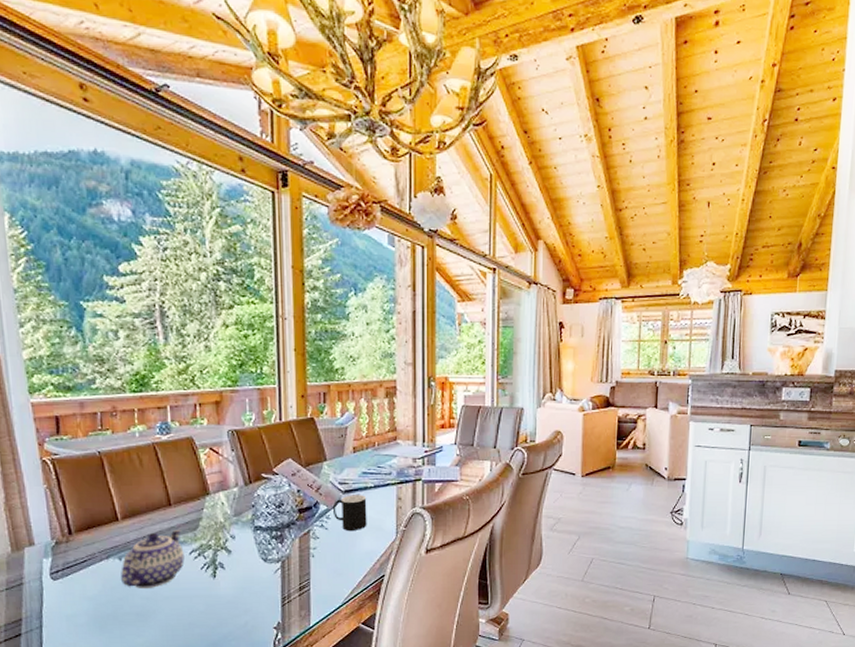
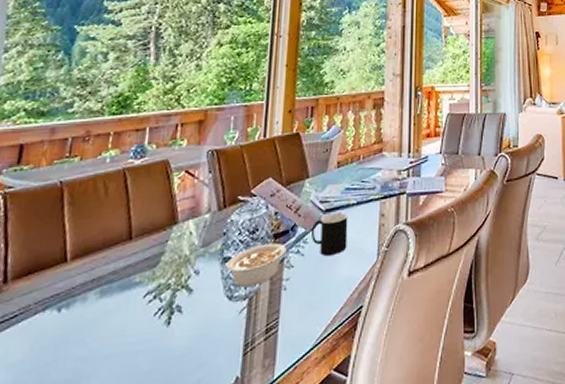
teapot: present [121,530,185,588] -> none [55,268,139,347]
legume: none [258,512,320,553] -> present [226,236,297,288]

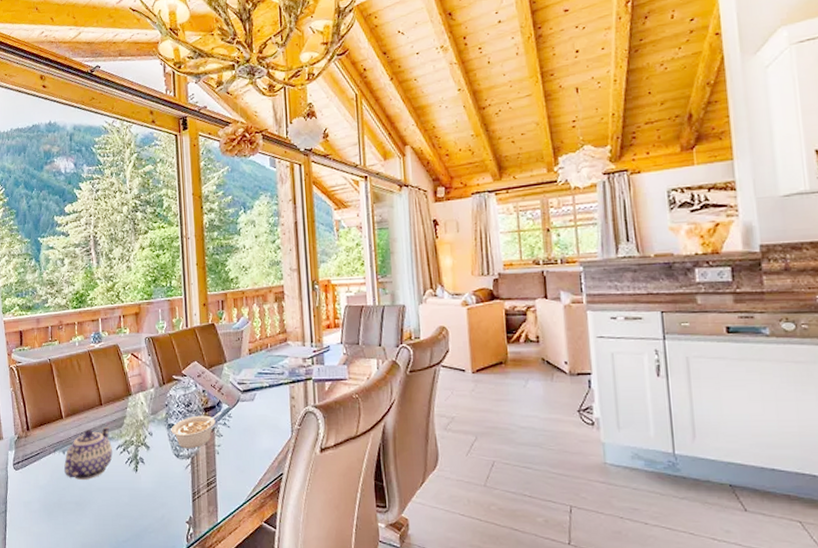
teapot: none [55,268,139,347] -> present [64,427,113,480]
cup: present [310,213,348,256] -> none [233,394,265,429]

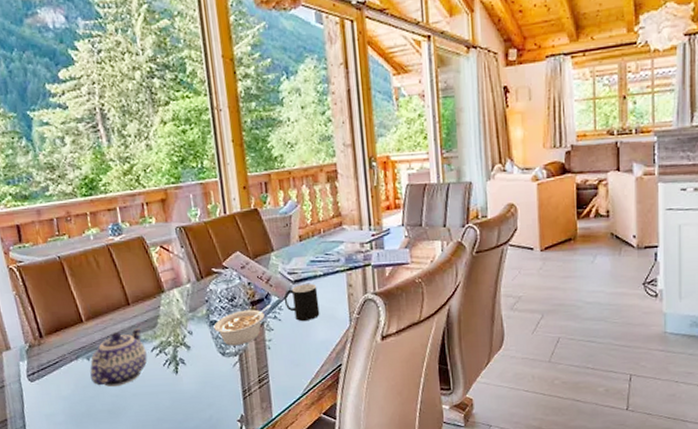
cup: none [233,394,265,429] -> present [284,283,320,321]

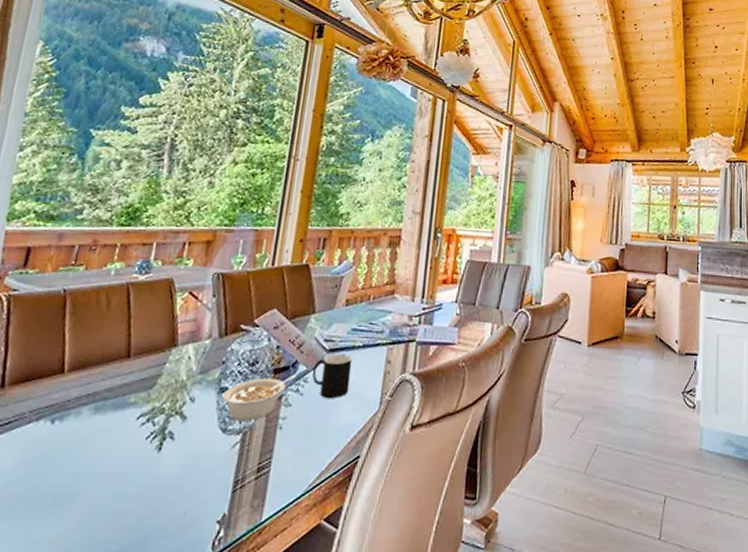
teapot: present [90,328,148,387] -> none [46,388,134,462]

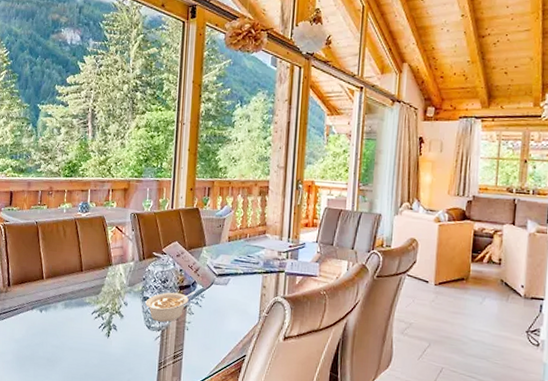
cup: present [312,354,353,398] -> none [206,278,236,311]

